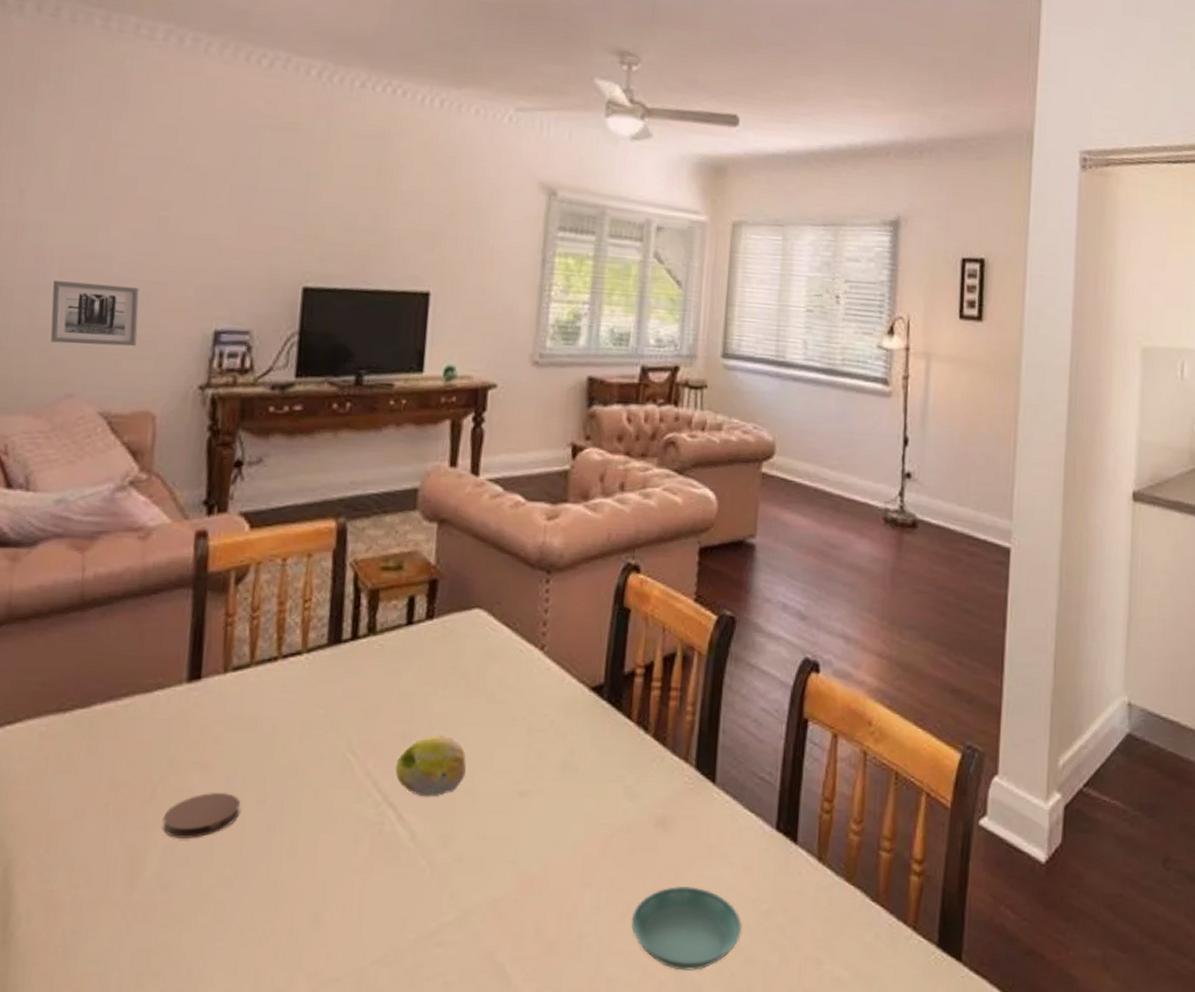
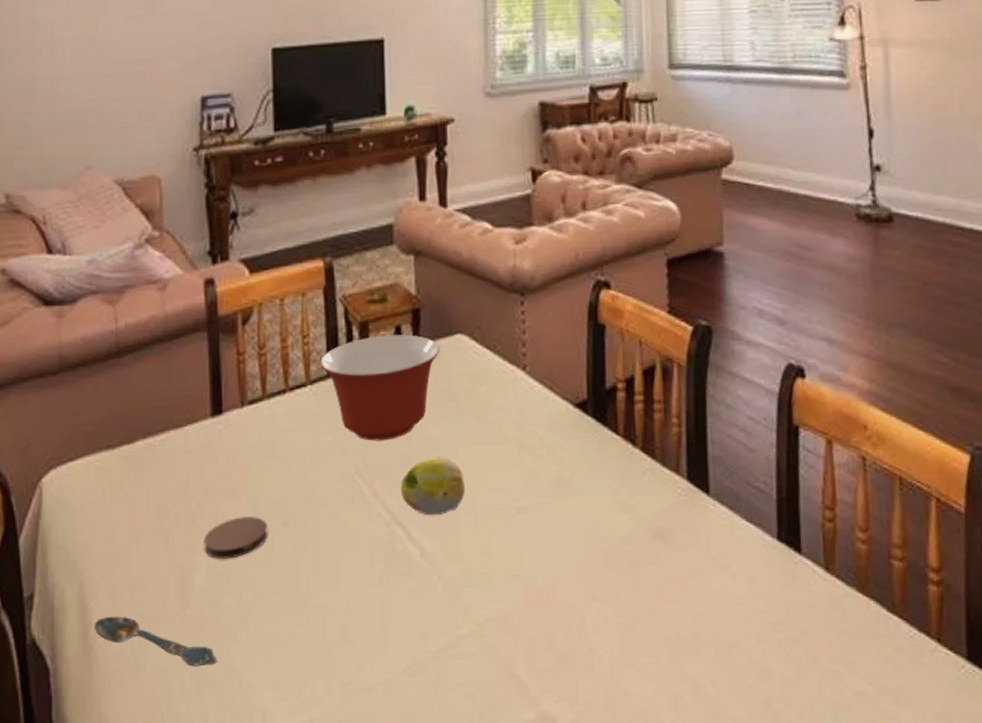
spoon: none [17,900,165,957] -> present [94,616,218,667]
wall art: present [50,281,139,347] -> none [66,66,139,123]
mixing bowl: none [321,605,455,717] -> present [321,334,440,441]
saucer: present [631,885,743,971] -> none [639,597,754,683]

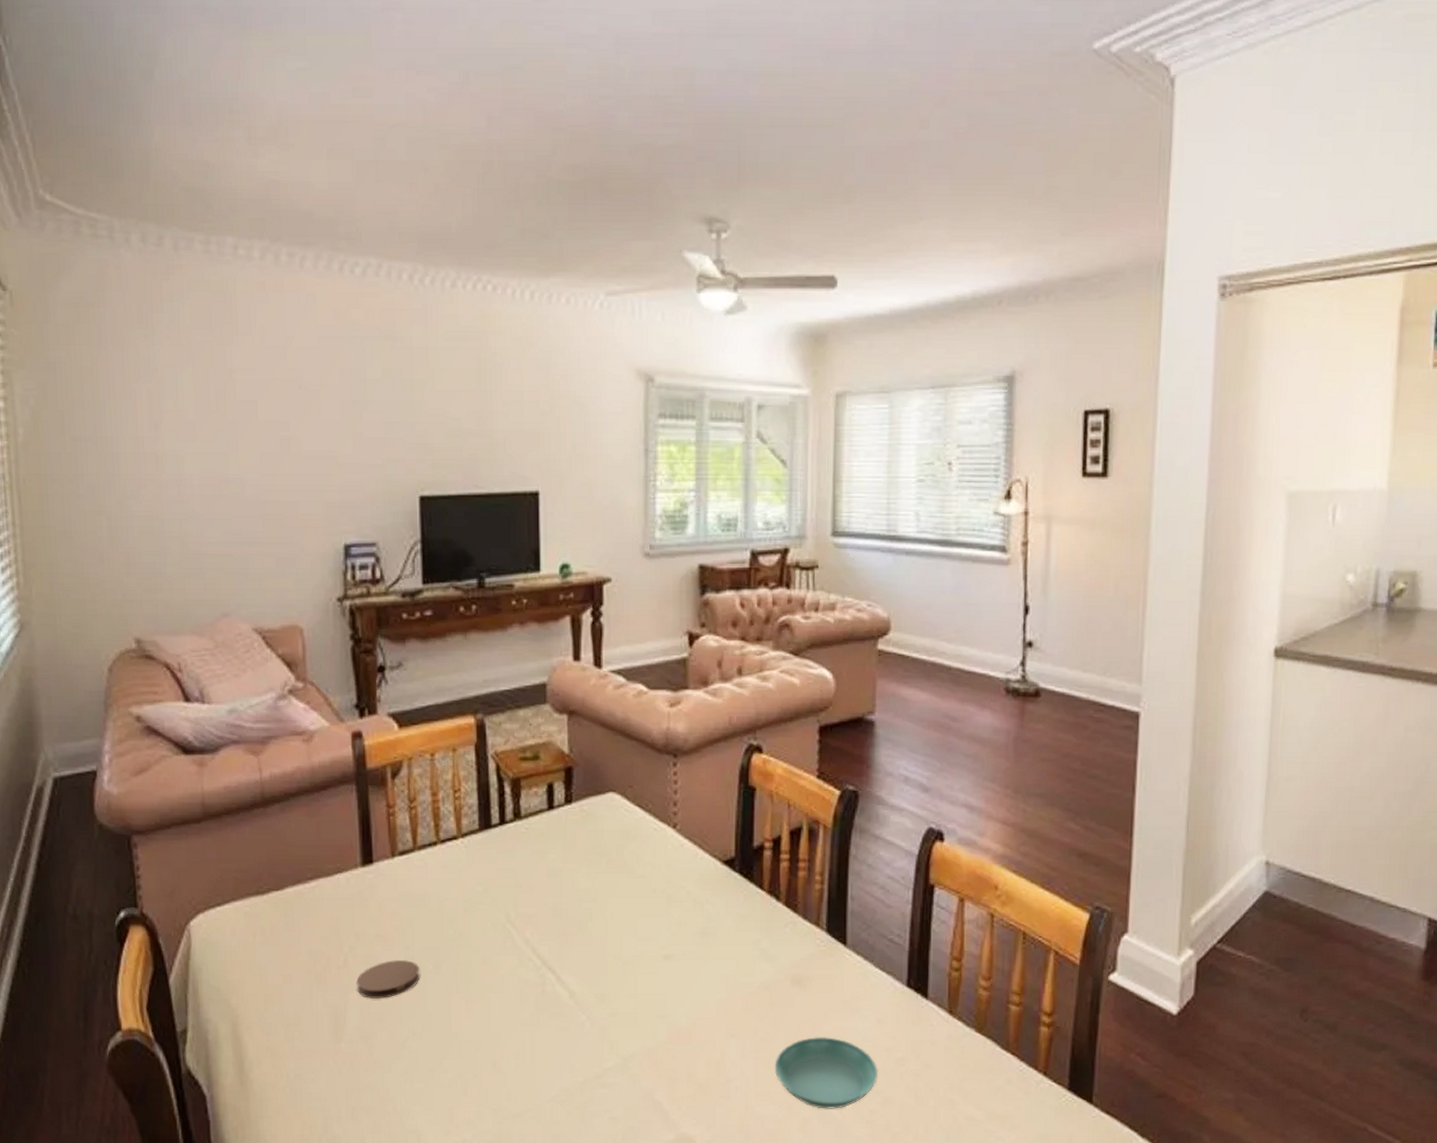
spoon: present [94,616,218,667] -> none [249,1049,372,1095]
mixing bowl: present [321,334,440,441] -> none [472,792,592,892]
fruit: present [400,457,465,516] -> none [550,908,614,962]
saucer: none [639,597,754,683] -> present [774,1036,879,1109]

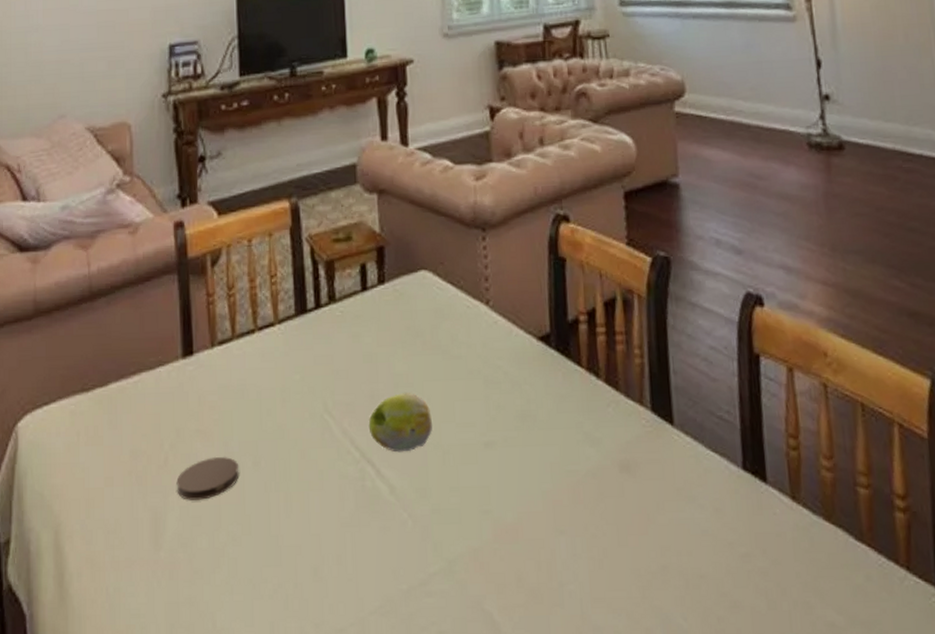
fruit: none [550,908,614,962] -> present [368,393,432,453]
saucer: present [774,1036,879,1109] -> none [609,530,723,617]

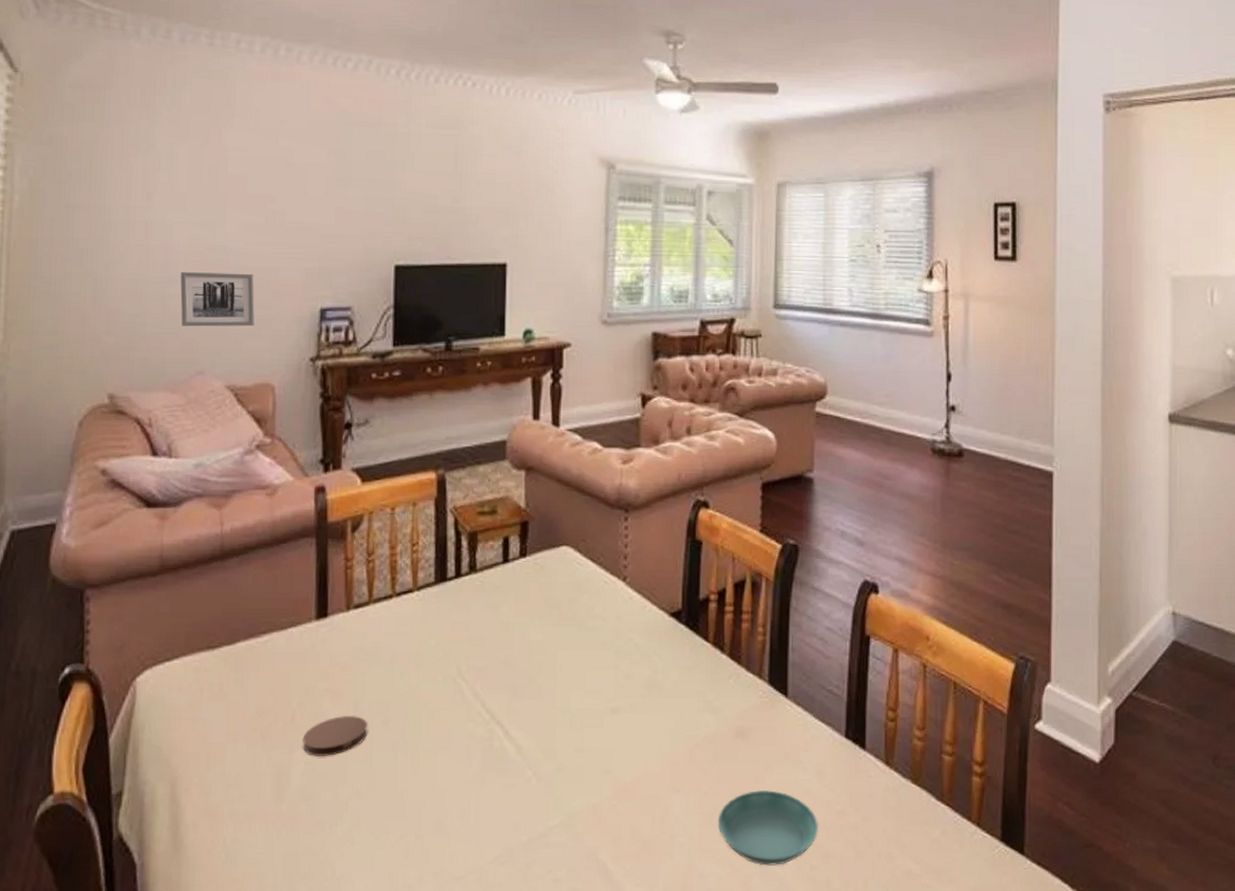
wall art: none [39,16,109,73] -> present [180,272,255,327]
fruit: present [368,393,432,453] -> none [500,660,562,715]
saucer: none [609,530,723,617] -> present [717,789,819,866]

